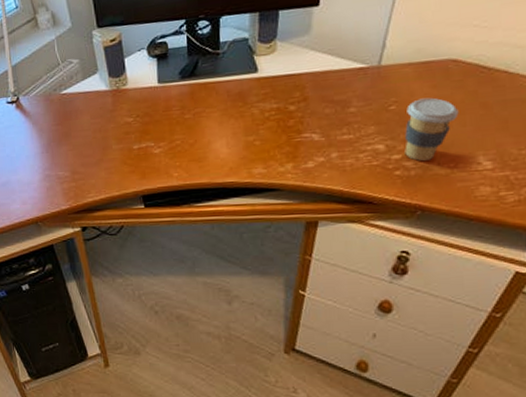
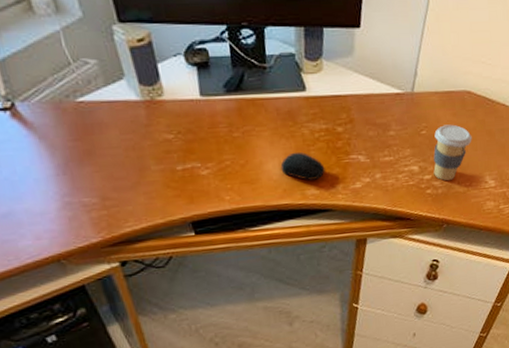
computer mouse: none [228,131,274,159] -> present [280,152,325,181]

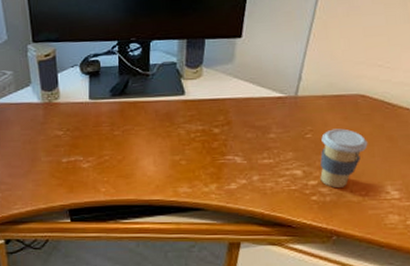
computer mouse: present [280,152,325,181] -> none [155,150,199,178]

